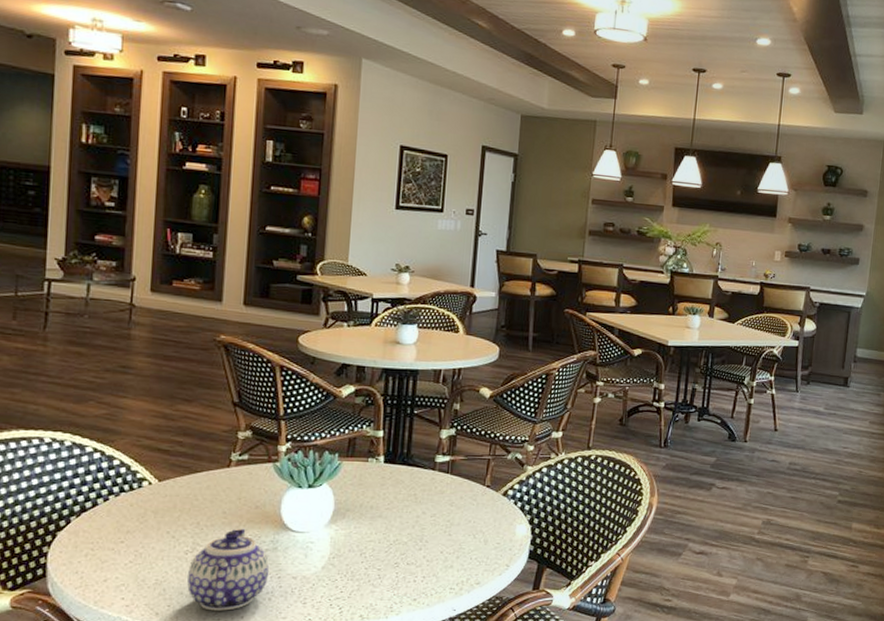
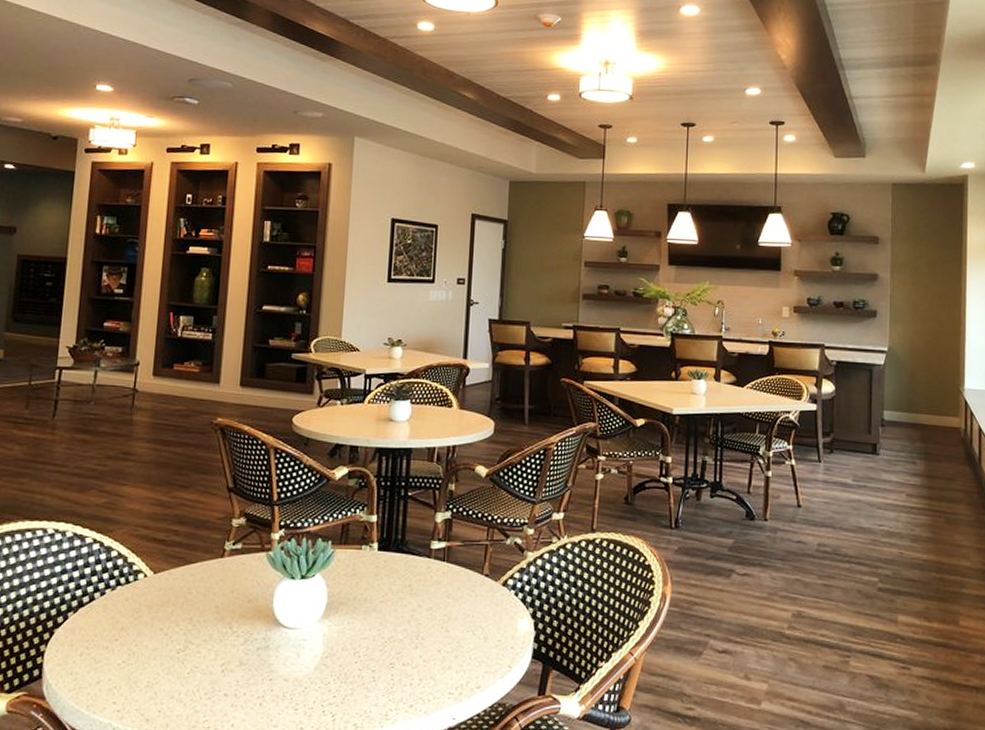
teapot: present [187,528,270,611] -> none [178,624,261,717]

